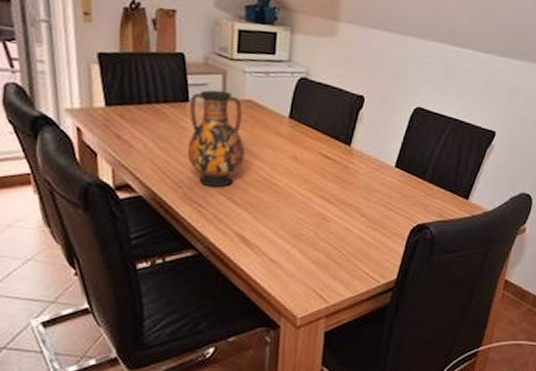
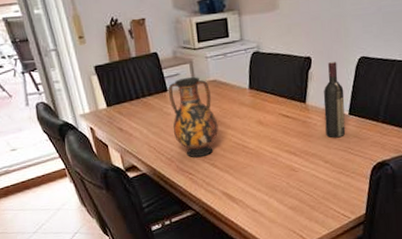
wine bottle: none [367,105,394,191] -> present [323,61,346,138]

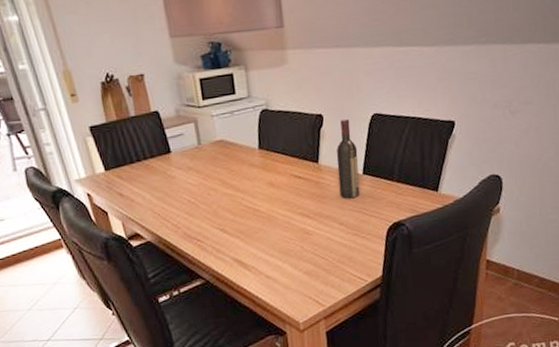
vase: present [168,77,219,158] -> none [172,137,228,223]

